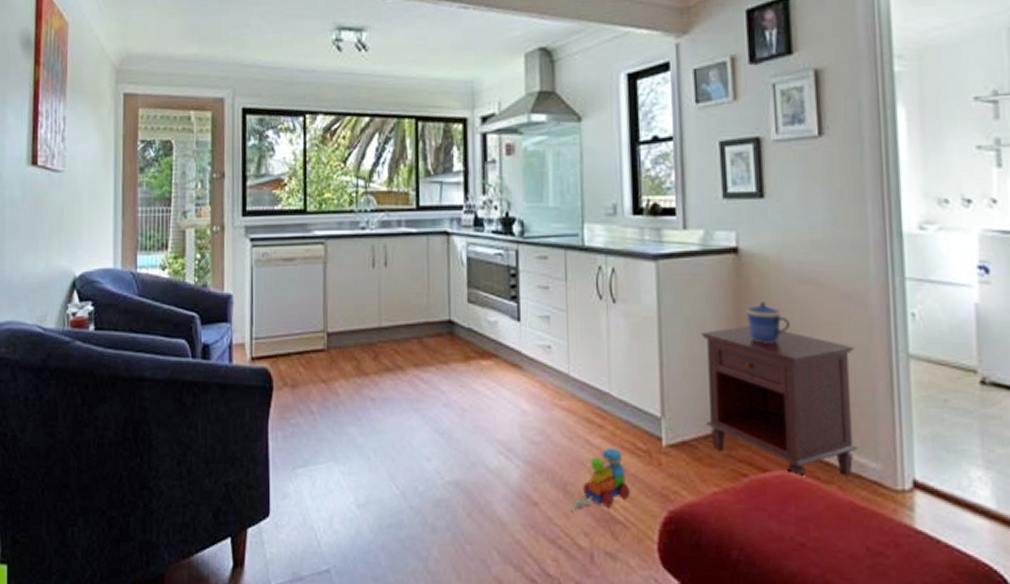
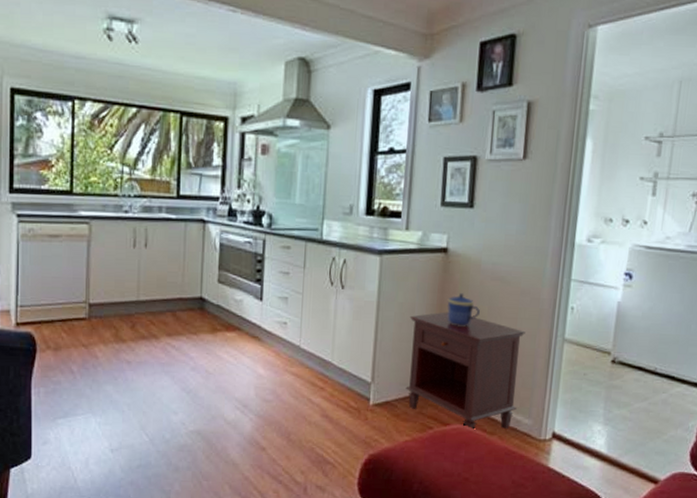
toy train: present [570,447,631,512] -> none [291,405,341,455]

